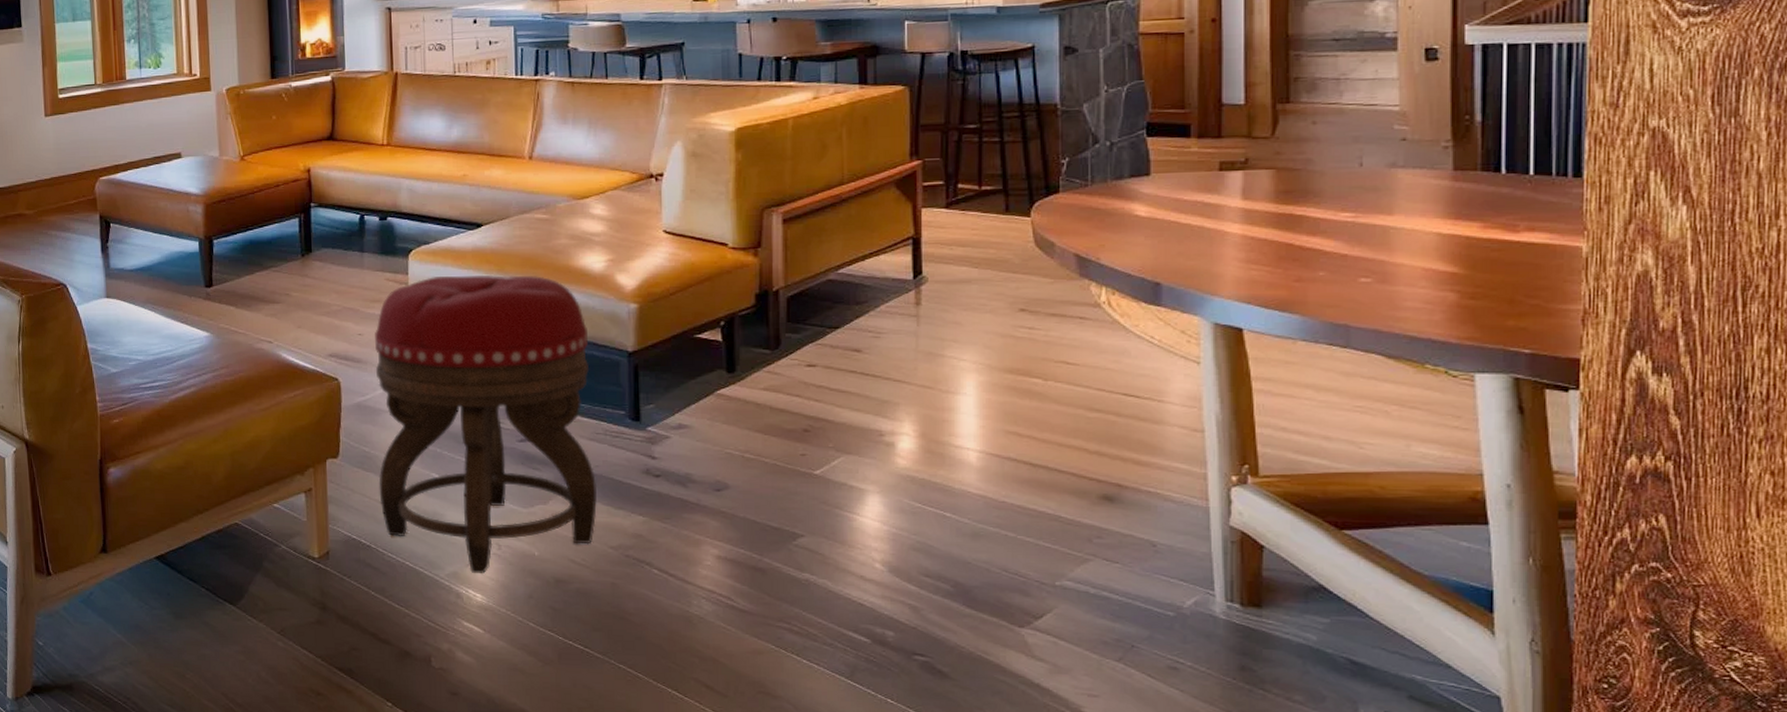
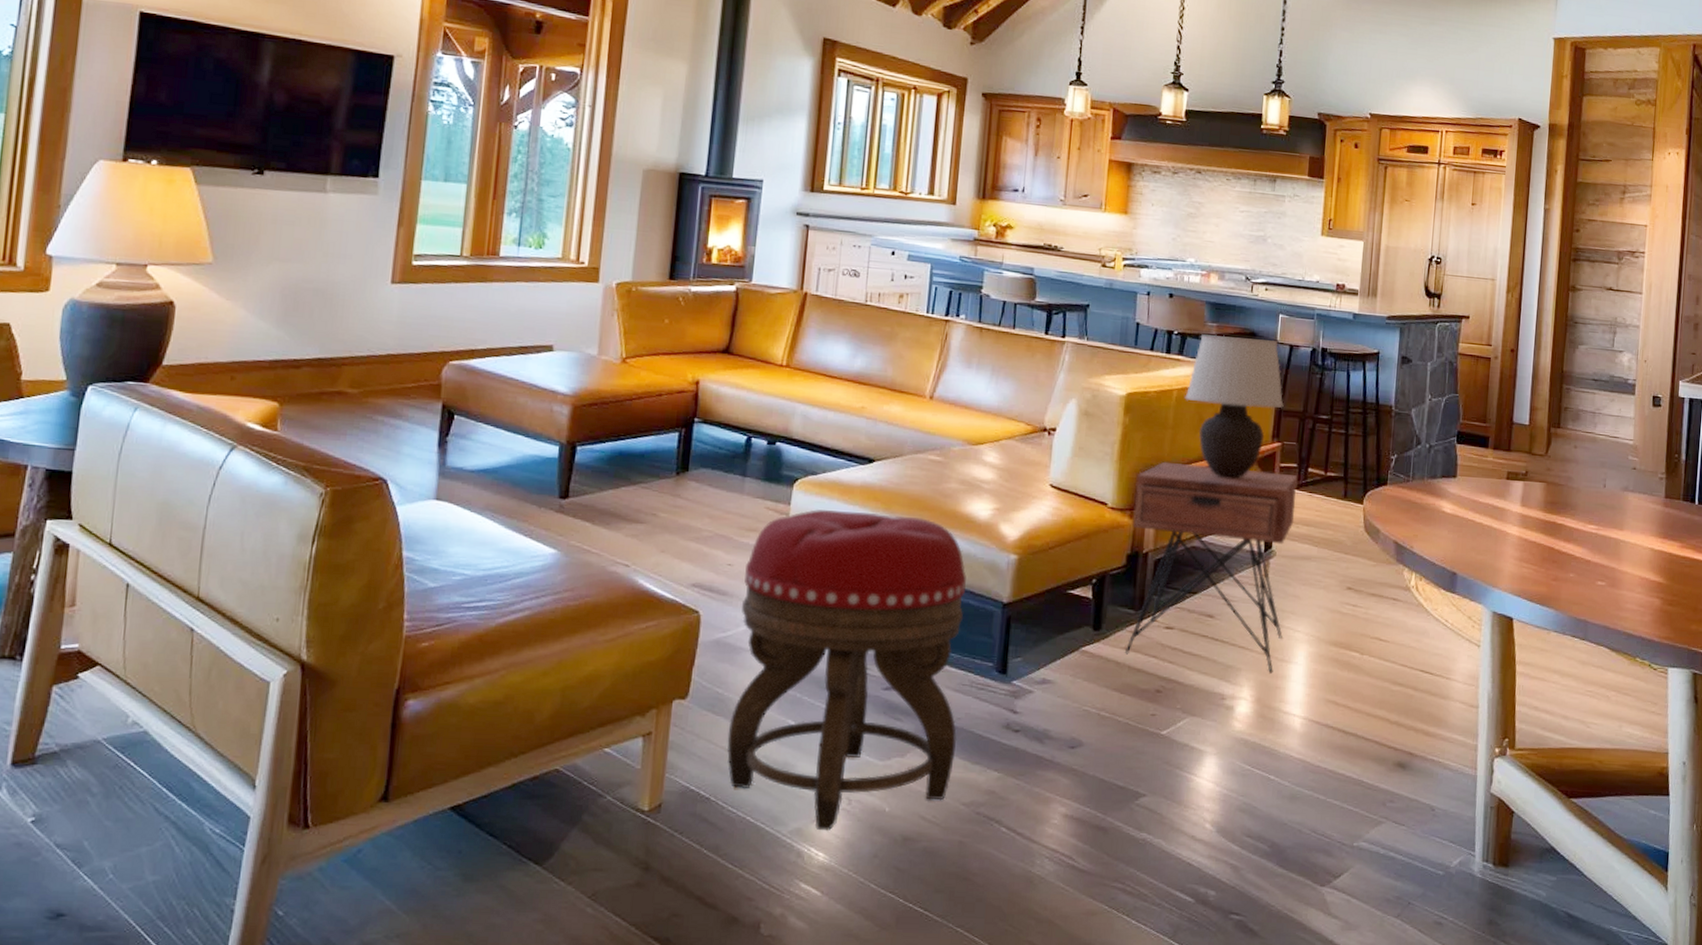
nightstand: none [757,193,947,406] -> present [1124,461,1297,673]
table lamp: none [802,51,920,205] -> present [1185,334,1284,479]

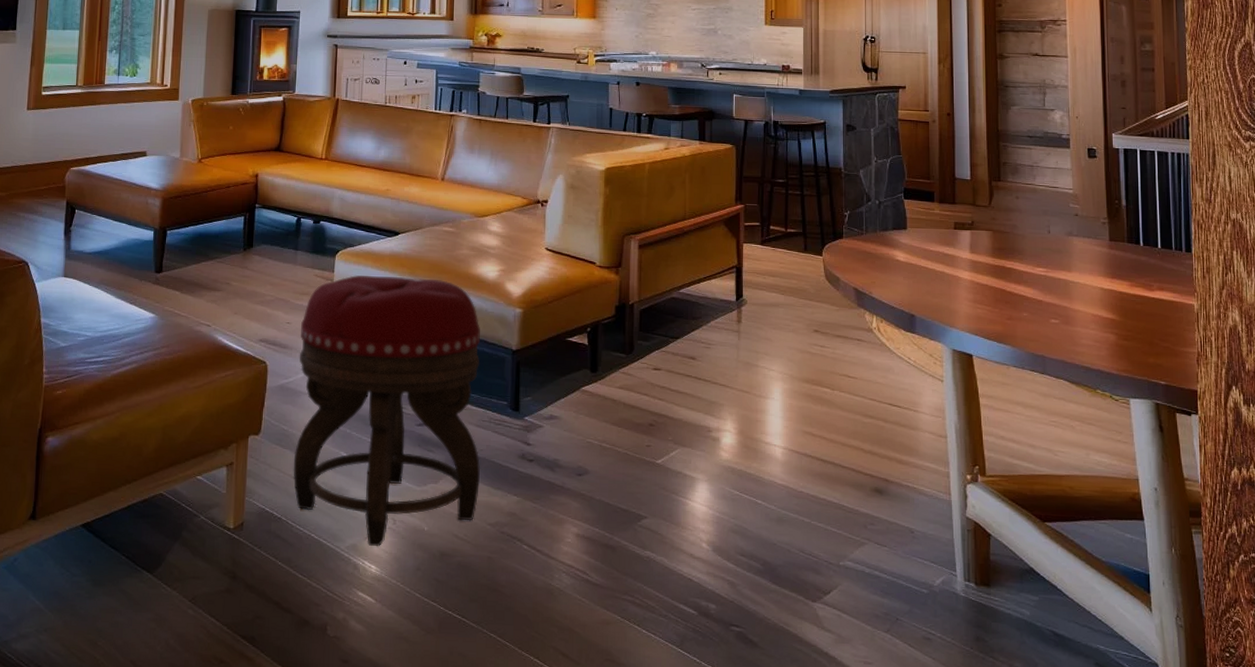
nightstand: present [1124,461,1297,673] -> none [618,225,761,408]
table lamp: present [1185,334,1284,479] -> none [656,114,743,237]

